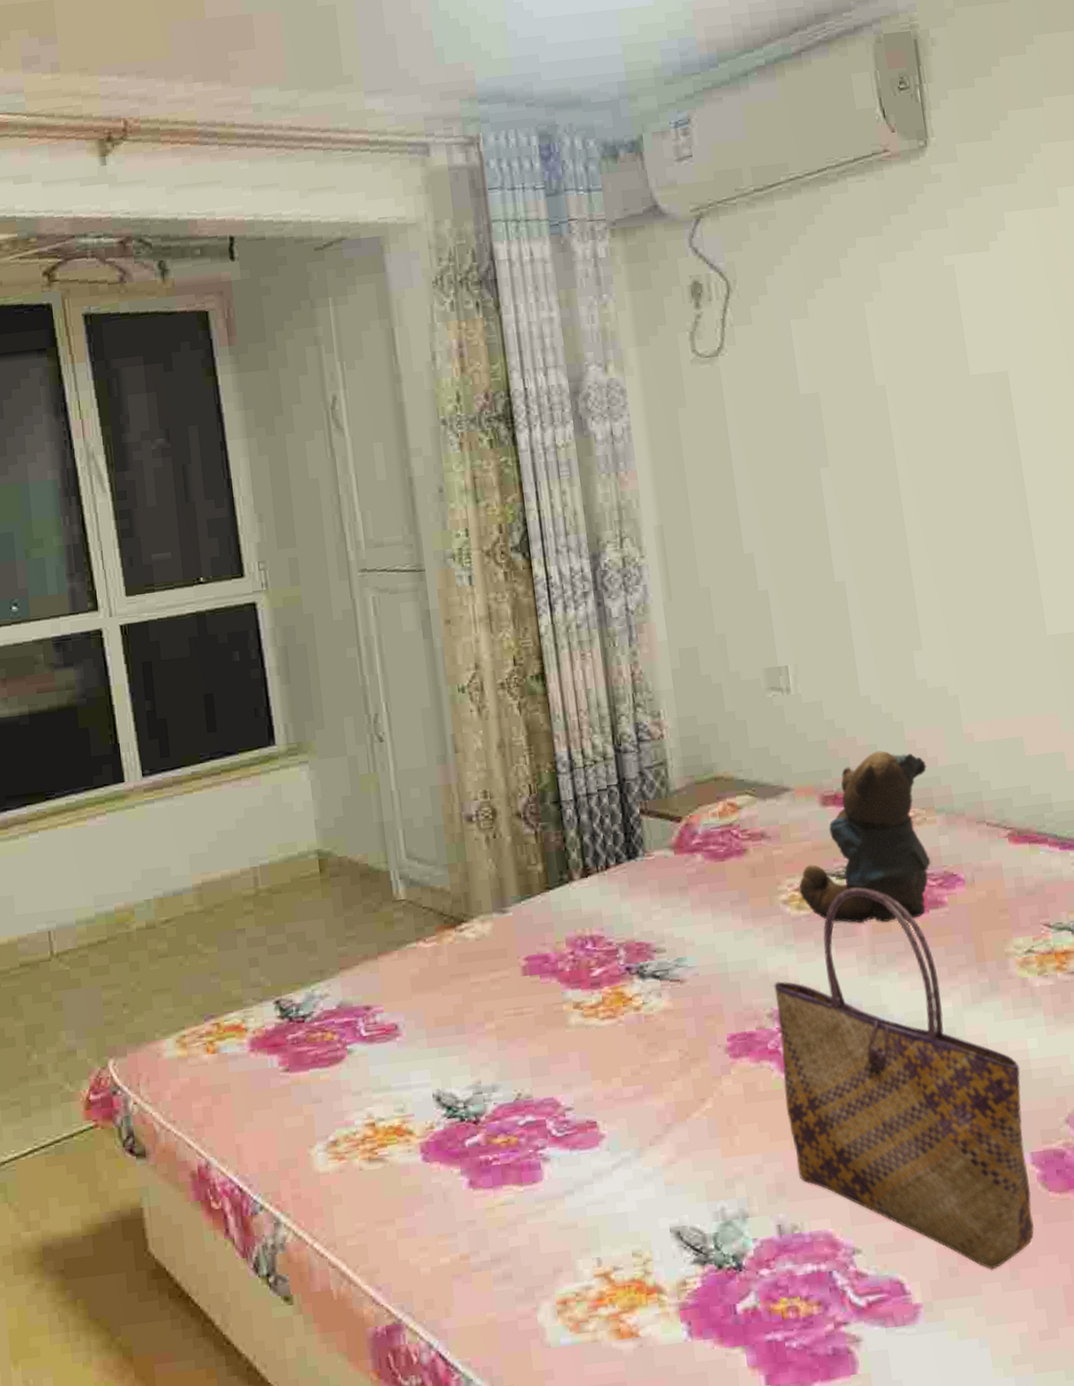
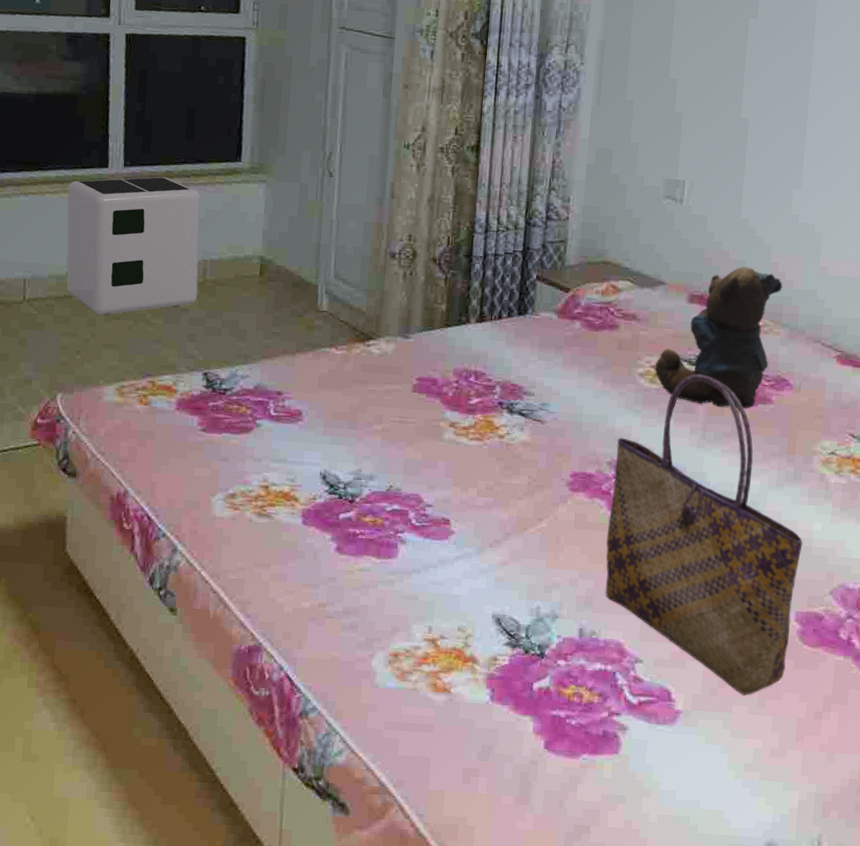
air purifier: none [82,779,253,957] -> present [66,176,201,315]

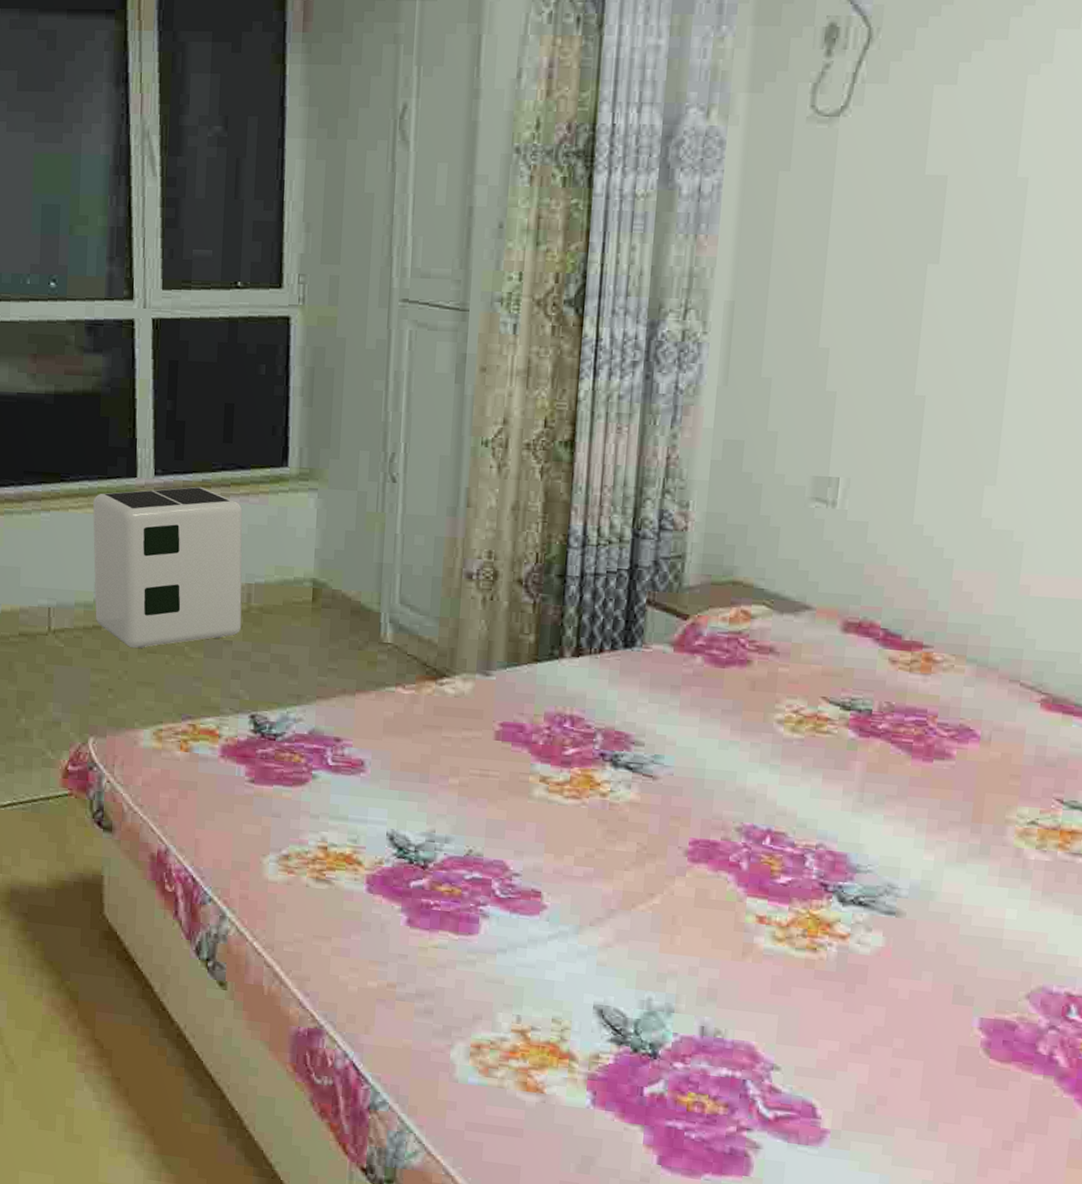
tote bag: present [605,374,803,696] -> none [733,721,991,1117]
teddy bear: present [654,266,783,409] -> none [797,586,969,765]

